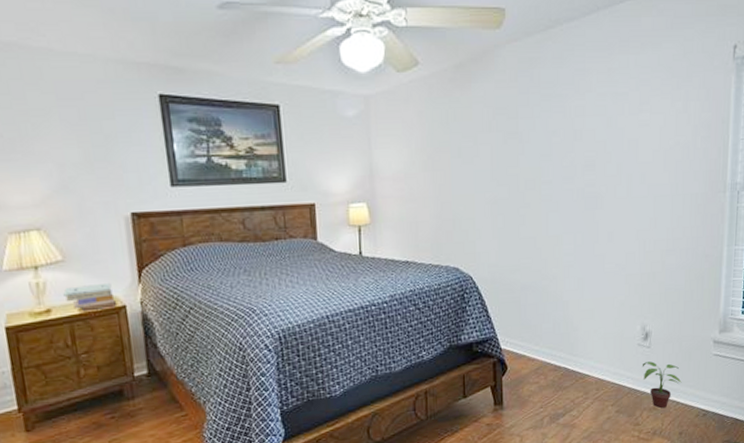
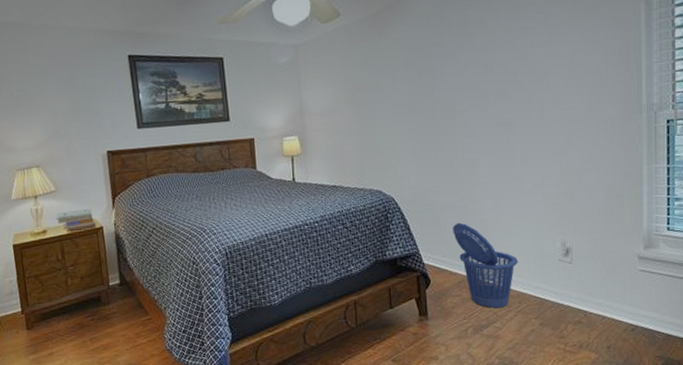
laundry basket: none [533,304,597,396] -> present [453,222,518,309]
potted plant: present [642,361,682,408] -> none [564,276,607,322]

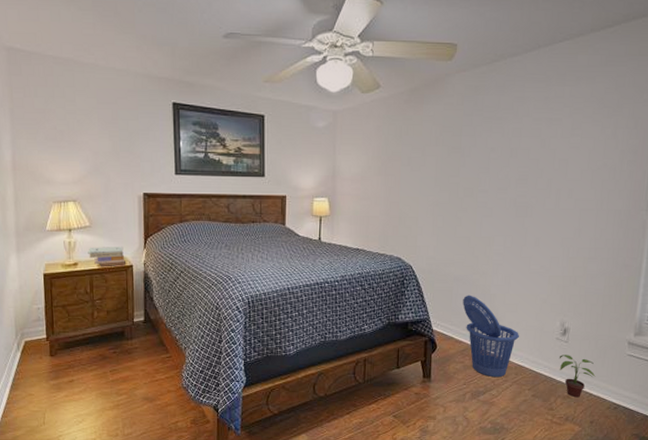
potted plant: none [564,276,607,322] -> present [559,355,596,398]

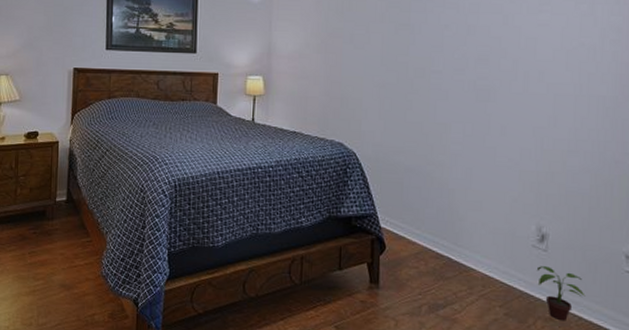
books: present [88,246,127,267] -> none [16,121,53,143]
laundry basket: present [463,295,519,378] -> none [416,188,485,289]

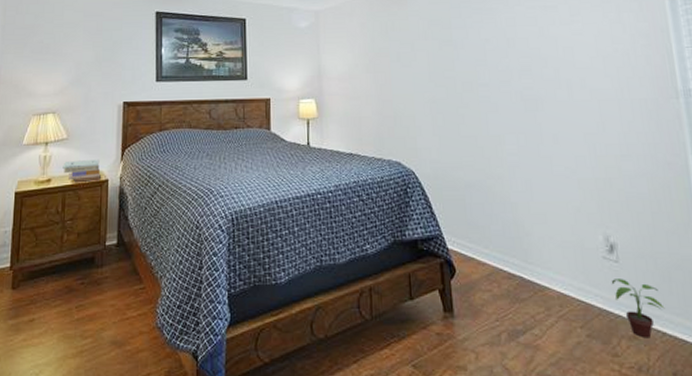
books: none [16,121,53,143] -> present [62,159,102,183]

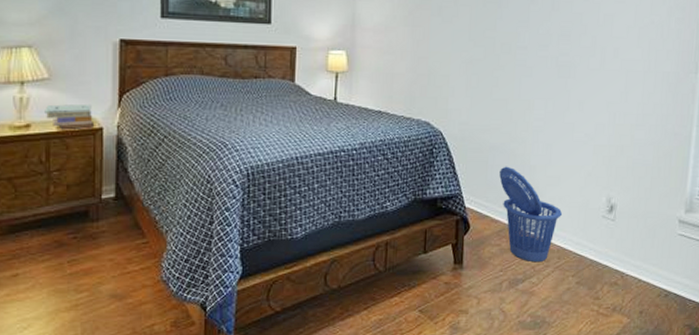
laundry basket: none [479,204,555,311] -> present [499,166,562,263]
potted plant: present [611,279,665,339] -> none [605,235,645,284]

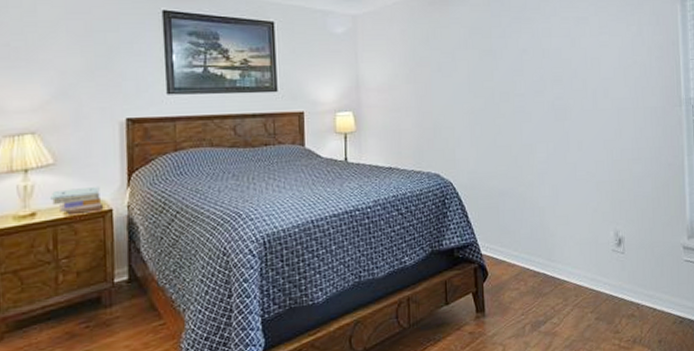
laundry basket: present [499,166,562,263] -> none [511,210,574,303]

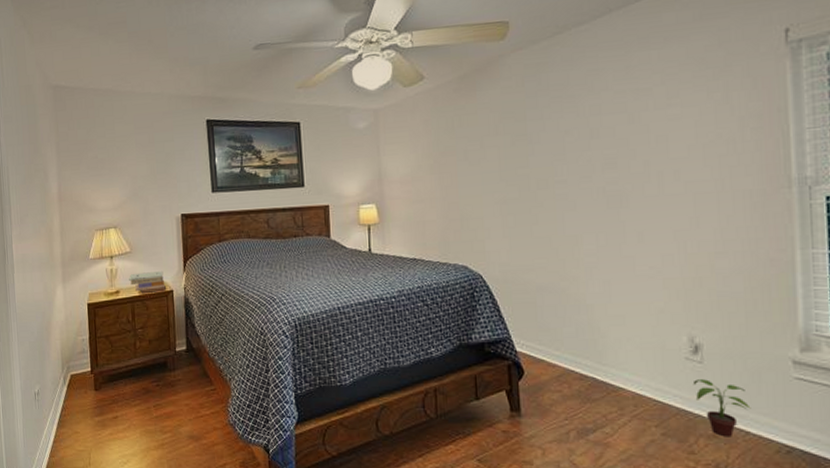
potted plant: none [617,267,657,315] -> present [692,379,751,437]

